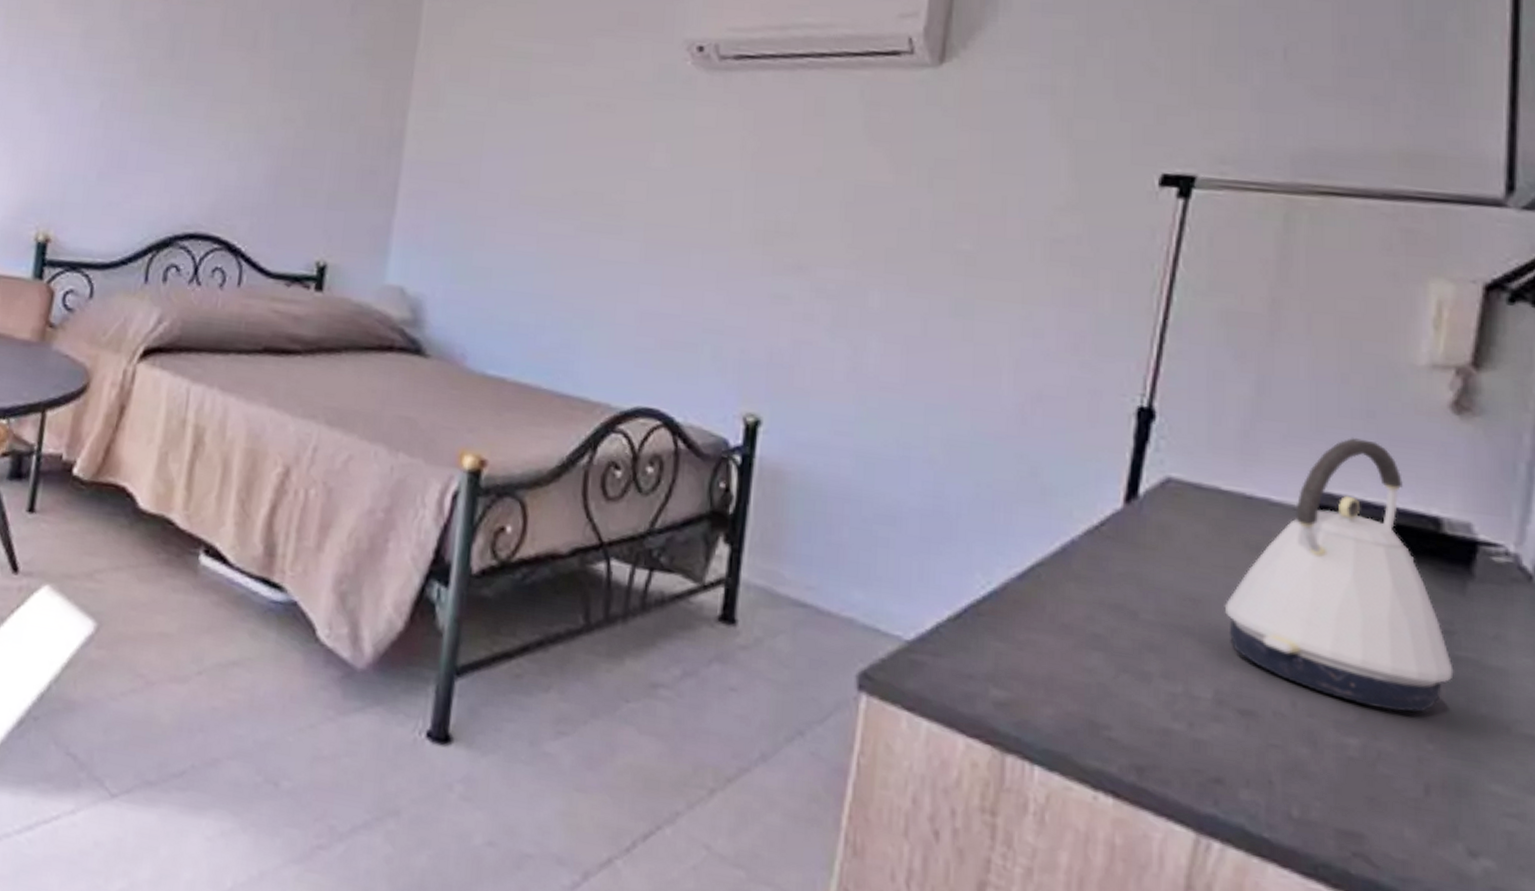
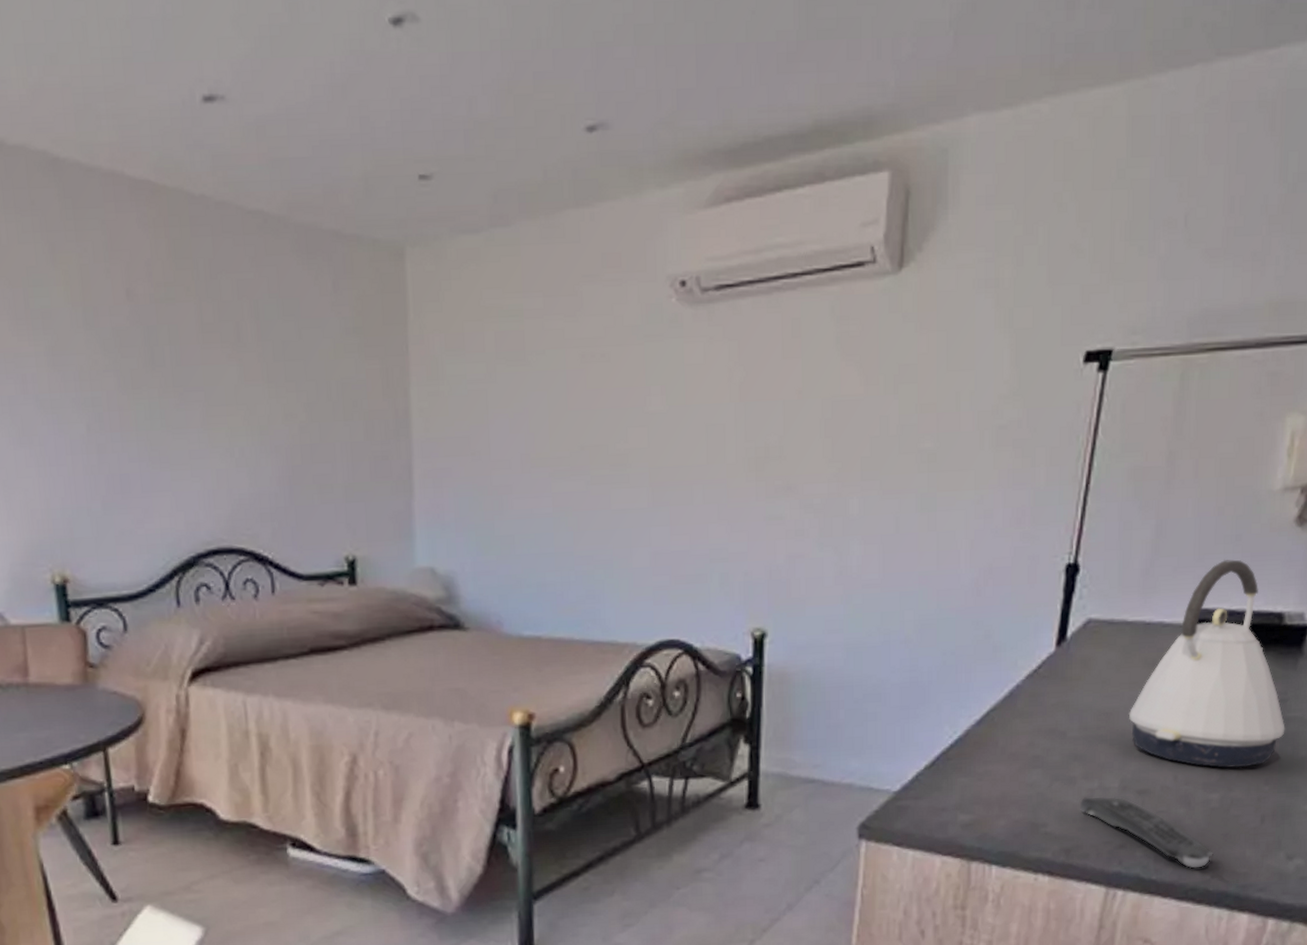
remote control: none [1156,702,1354,838] -> present [1079,796,1213,869]

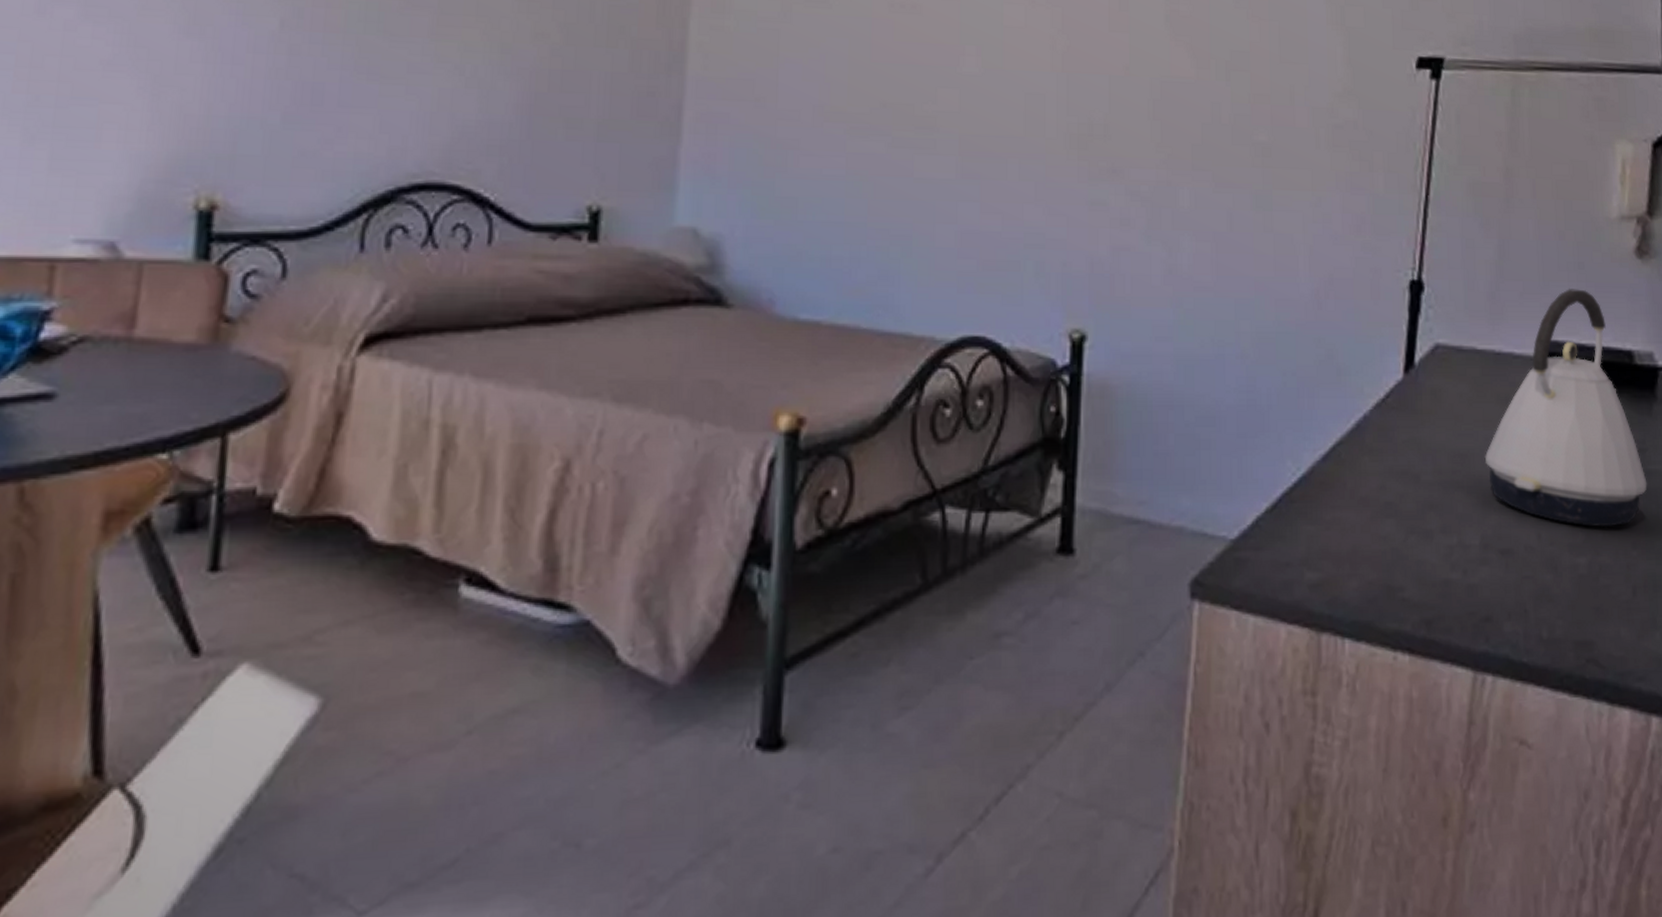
remote control: present [1079,796,1213,869] -> none [1438,555,1587,650]

